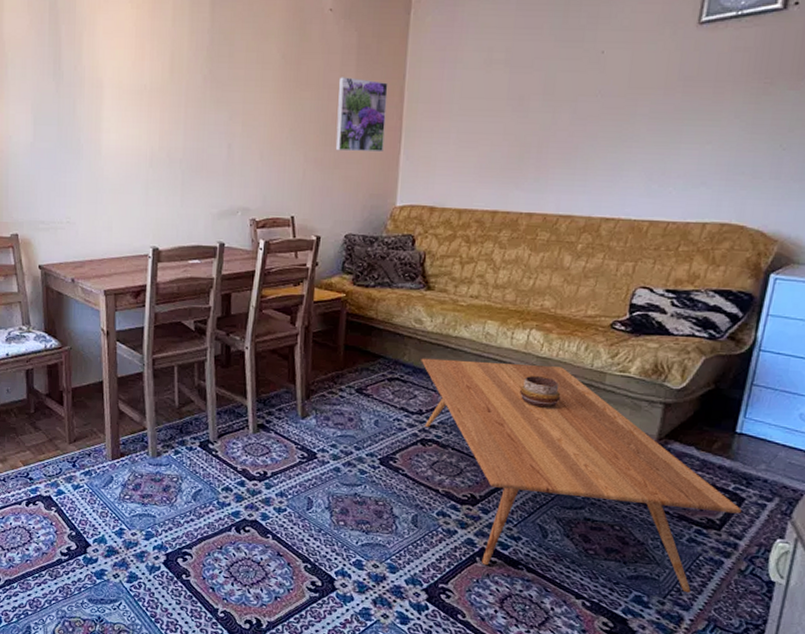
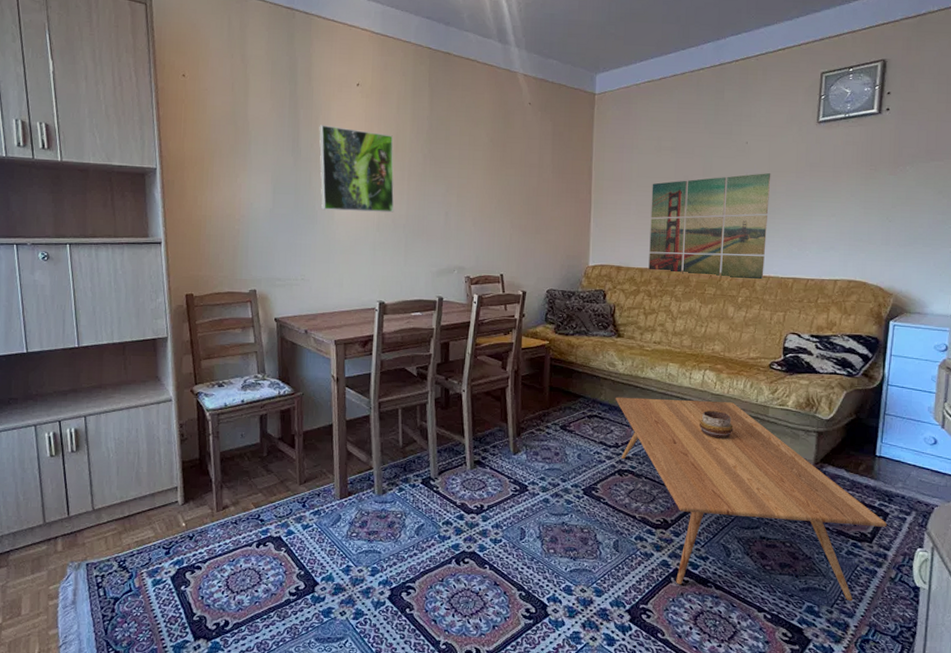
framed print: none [83,43,170,145] -> present [319,125,394,213]
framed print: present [335,77,388,153] -> none [536,158,579,221]
wall art: none [468,90,632,224] -> present [648,173,771,281]

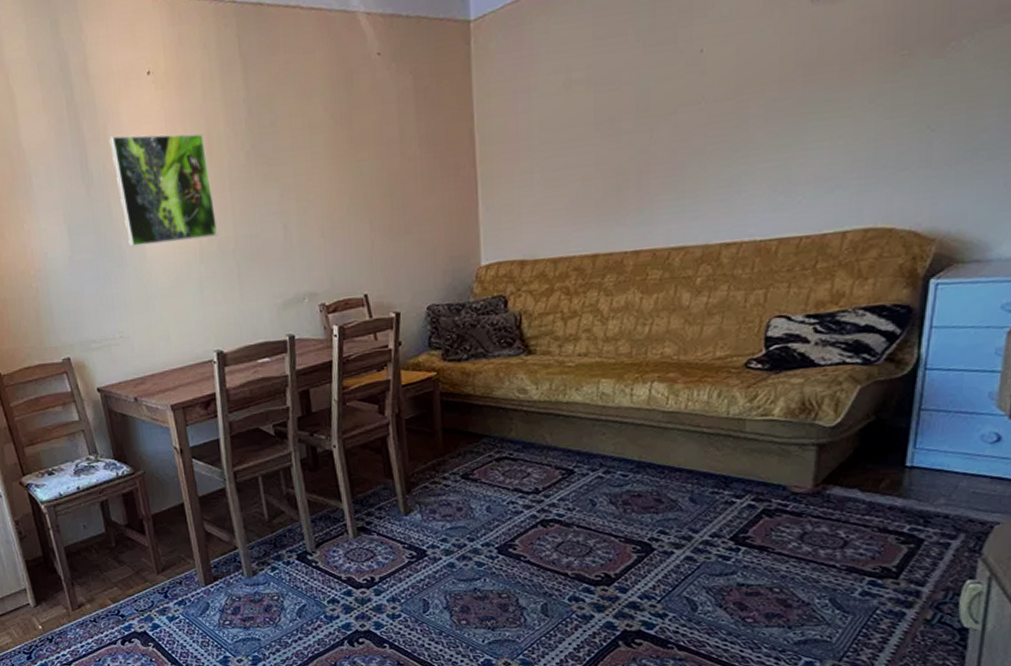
coffee table: present [615,397,887,601] -> none [530,419,921,652]
wall art: present [648,173,771,281] -> none [561,90,741,258]
decorative bowl: present [700,410,733,439] -> none [648,432,695,468]

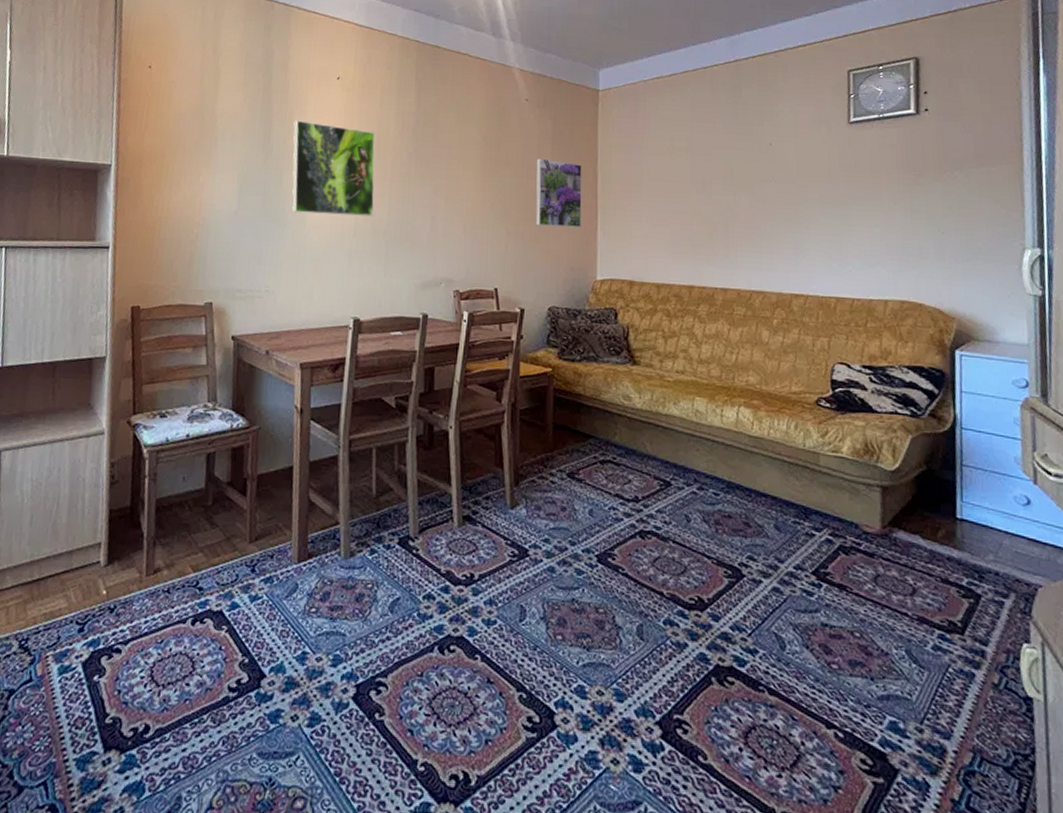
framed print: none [397,127,459,214] -> present [535,158,582,228]

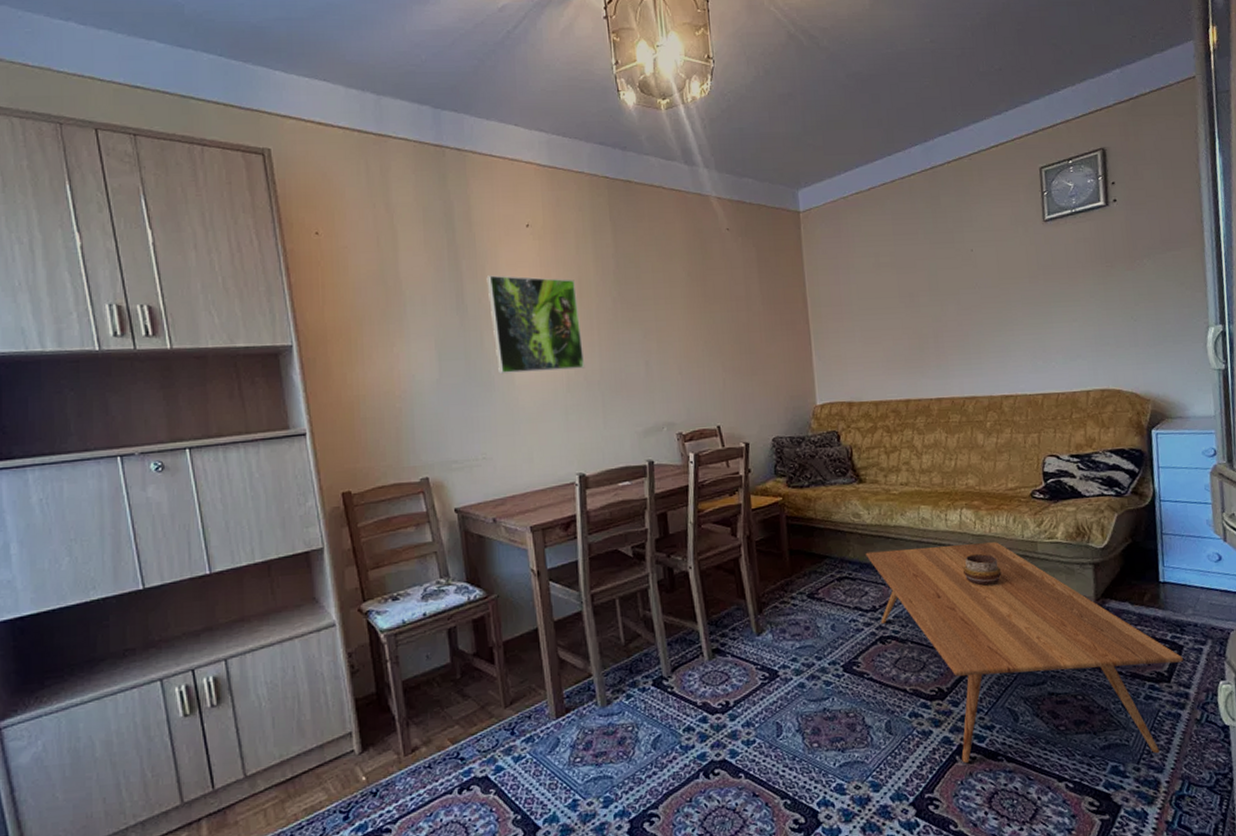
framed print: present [535,158,582,228] -> none [744,288,796,358]
coffee table: none [632,437,980,716] -> present [865,542,1183,764]
decorative bowl: none [736,456,778,493] -> present [963,553,1002,586]

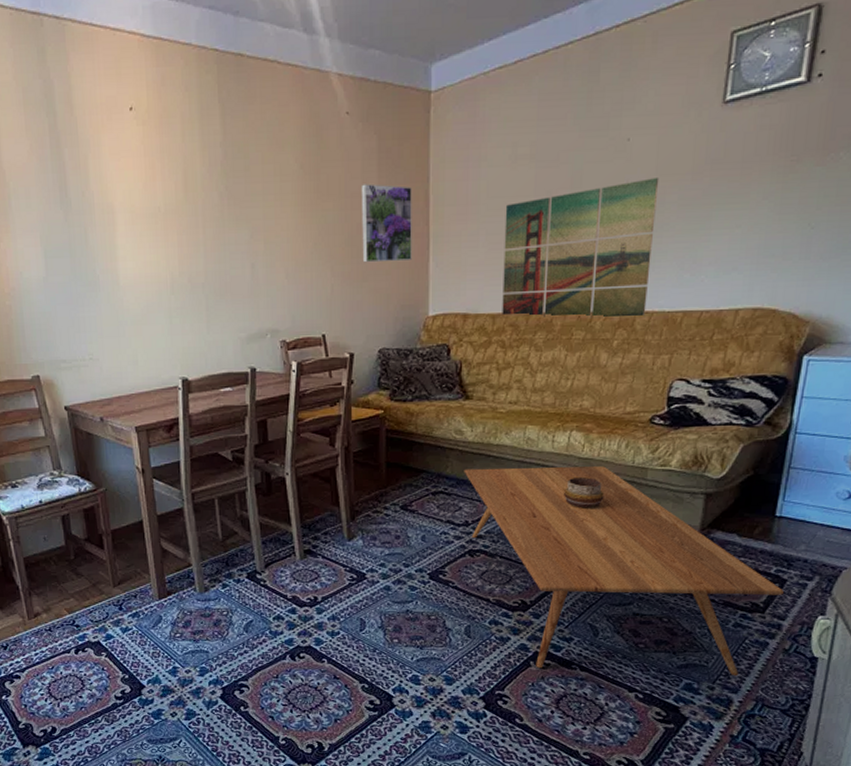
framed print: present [486,275,585,374] -> none [89,166,190,273]
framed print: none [744,288,796,358] -> present [361,184,412,263]
wall art: none [875,281,1011,403] -> present [502,178,659,318]

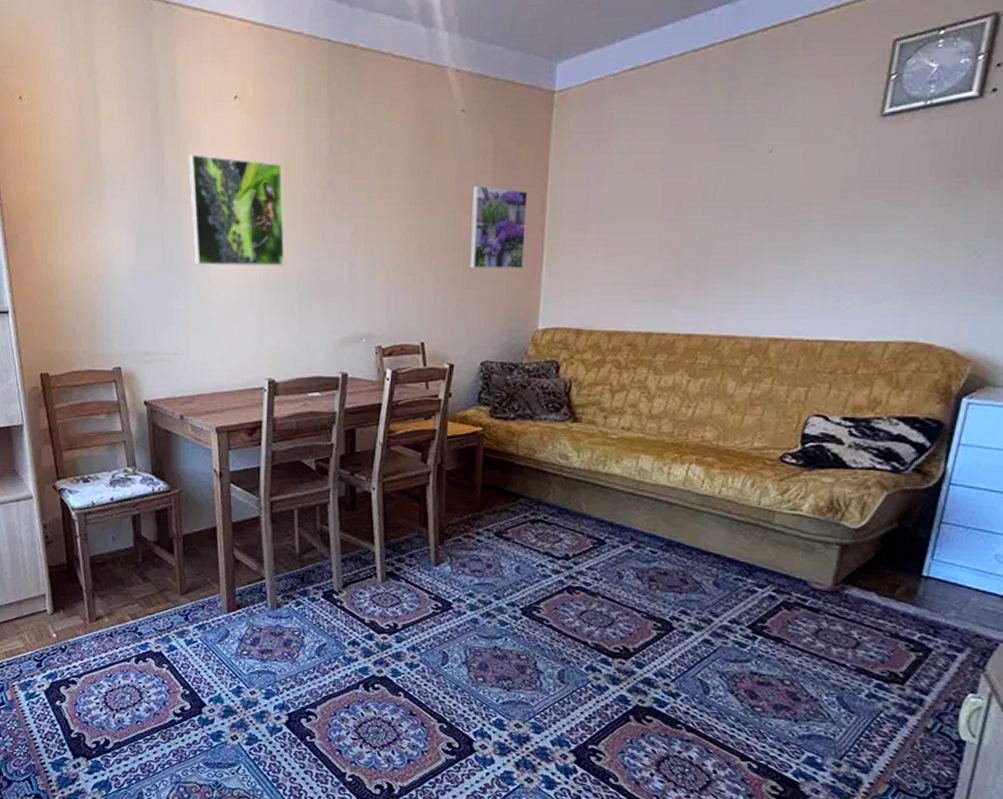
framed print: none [89,166,190,273] -> present [188,154,285,266]
coffee table: present [464,466,784,676] -> none [567,497,928,754]
wall art: present [502,178,659,318] -> none [619,194,804,345]
decorative bowl: present [564,476,604,508] -> none [678,514,724,551]

